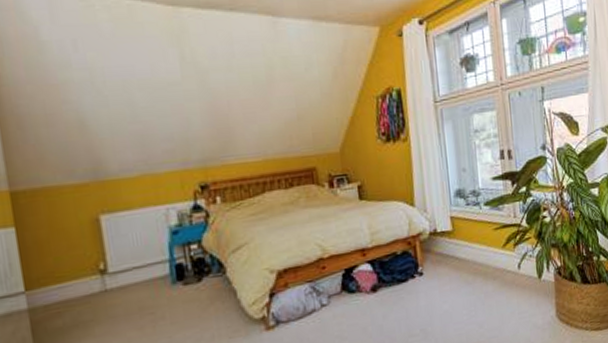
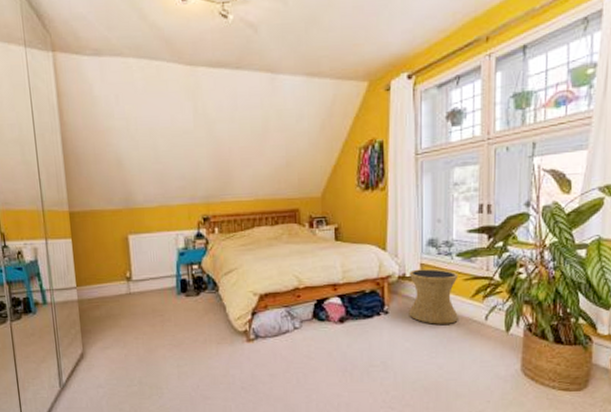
side table: none [439,220,494,281] -> present [409,268,459,324]

